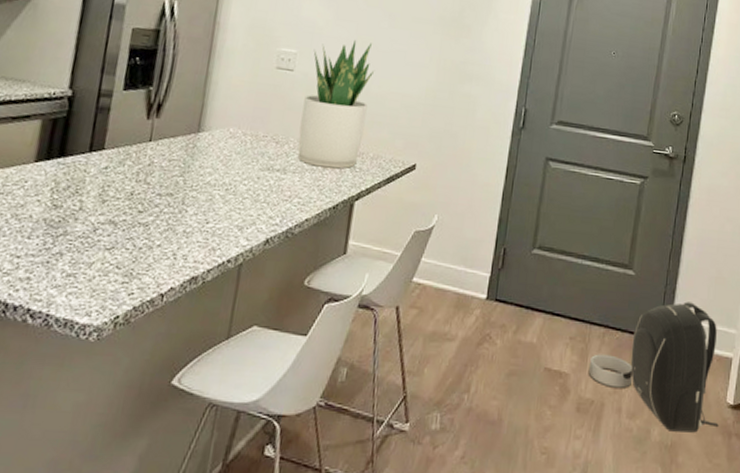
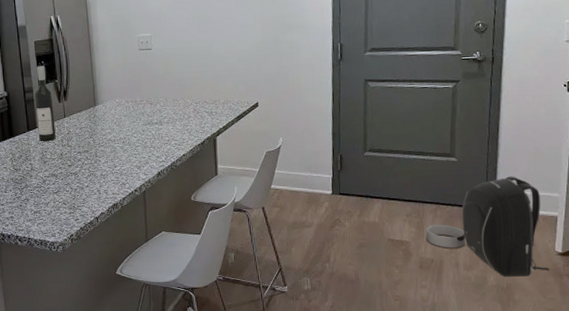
bottle: none [102,63,140,172] -> present [34,66,56,141]
planter: present [297,39,374,169] -> none [163,16,213,116]

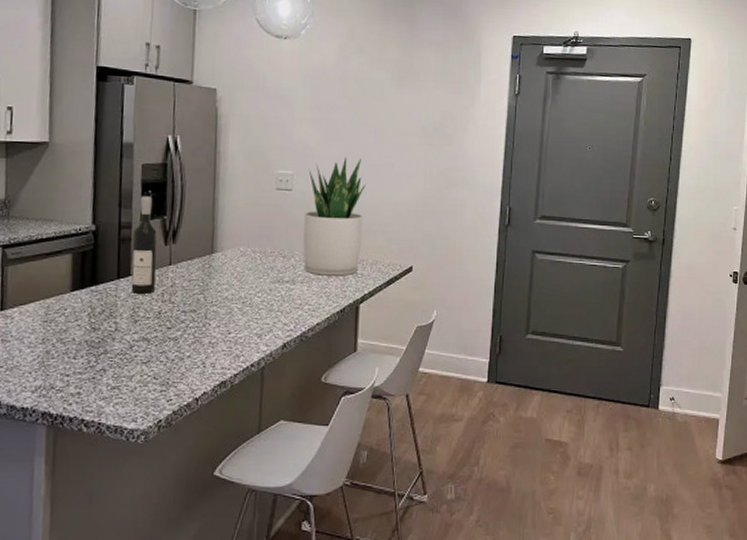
planter: none [163,16,213,116] -> present [303,156,365,276]
pet bowl: present [426,224,466,249] -> none [586,423,628,453]
backpack: present [461,176,550,277] -> none [624,371,710,487]

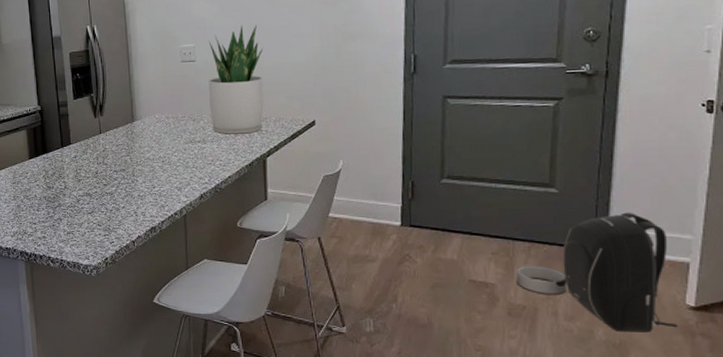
bottle: present [131,196,158,294] -> none [69,78,91,158]
pet bowl: none [586,423,628,453] -> present [516,266,568,296]
backpack: none [624,371,710,487] -> present [562,212,678,333]

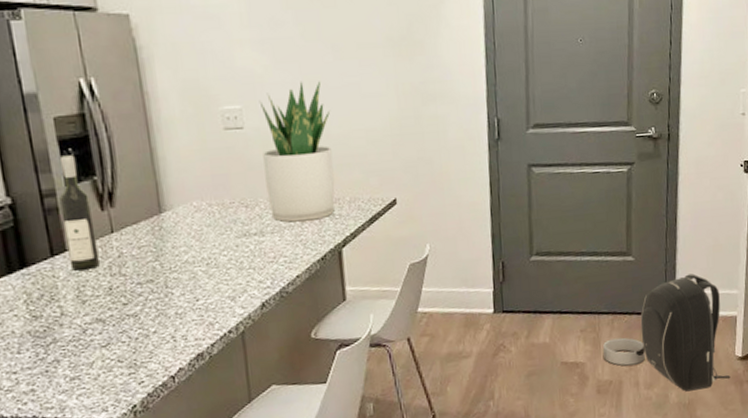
bottle: none [69,78,91,158] -> present [59,155,100,271]

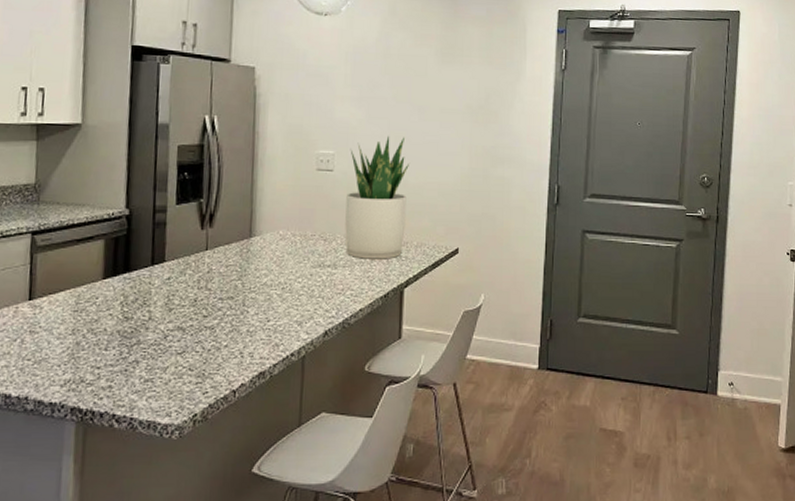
bottle: present [59,155,100,271] -> none [165,178,194,280]
pet bowl: present [602,337,646,367] -> none [642,411,686,443]
backpack: present [640,273,731,392] -> none [682,355,773,478]

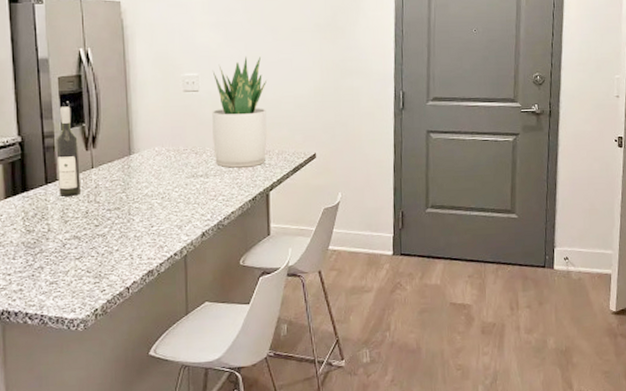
bottle: none [165,178,194,280] -> present [56,106,81,196]

